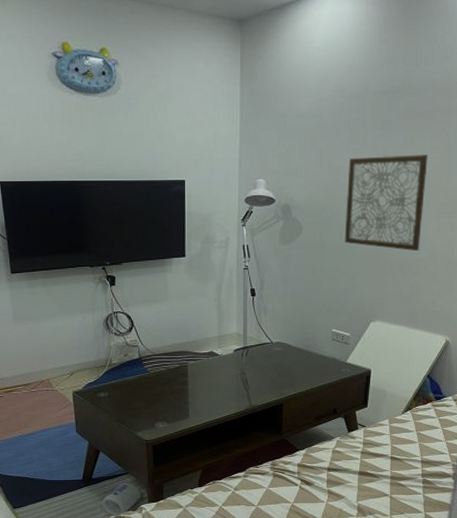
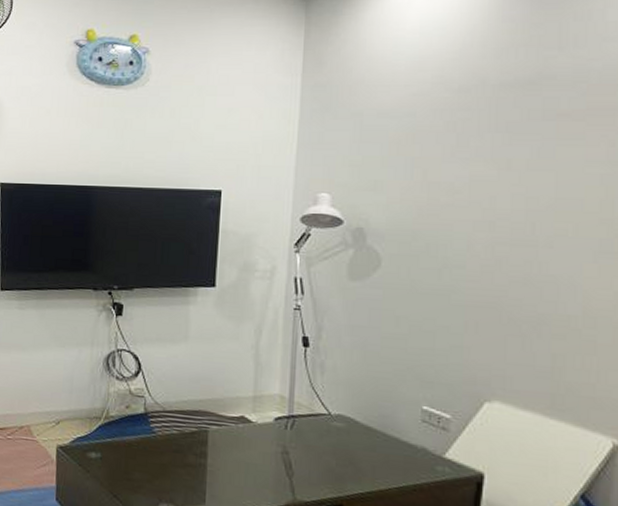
wall art: present [344,155,428,252] -> none [444,168,579,306]

